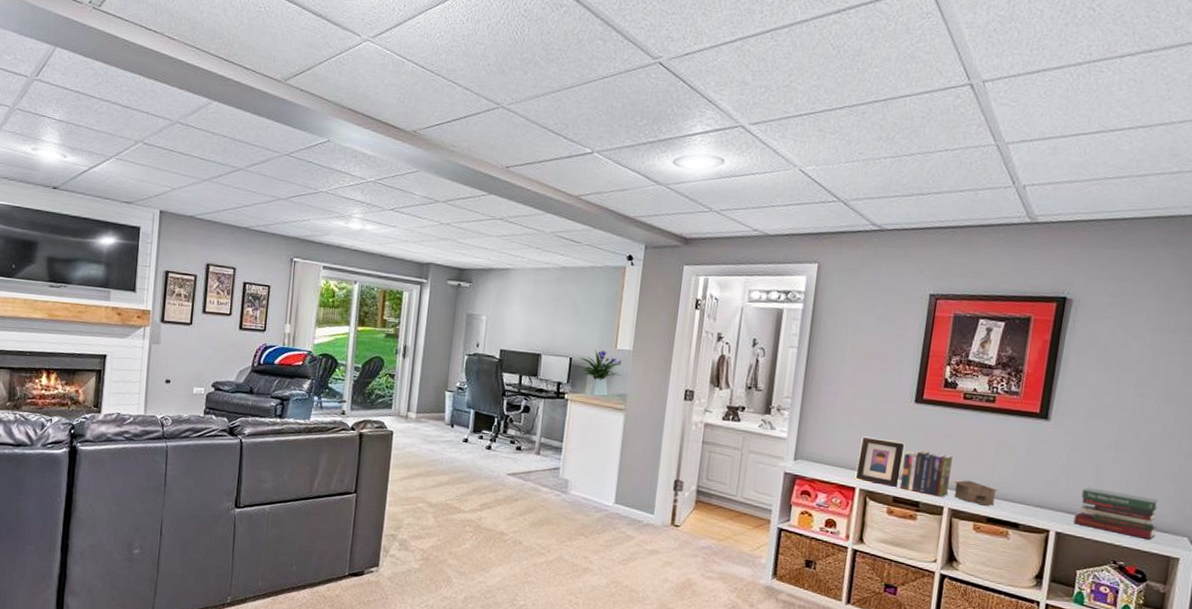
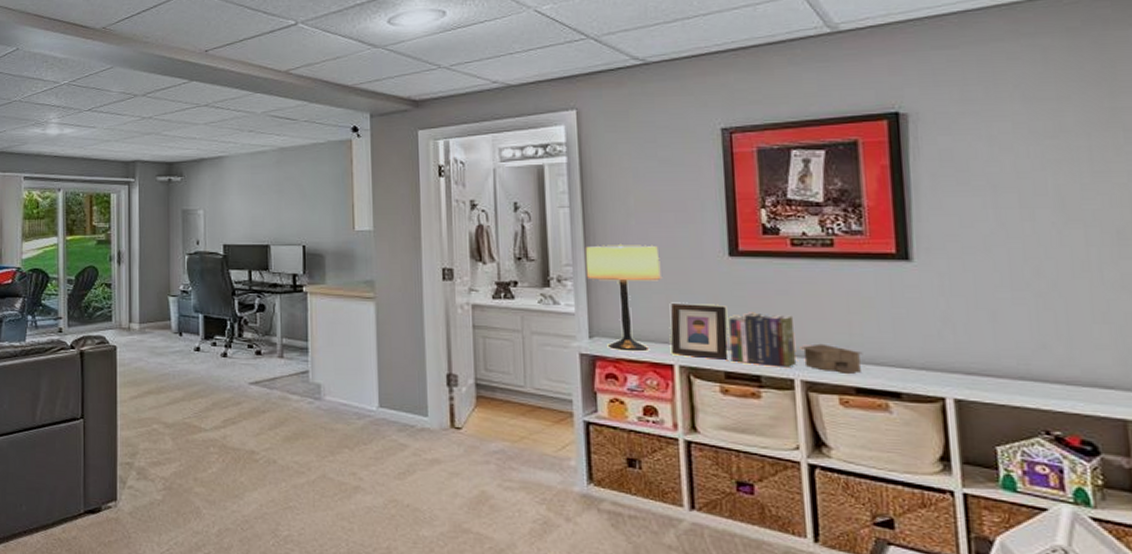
flower arrangement: present [579,349,621,397] -> none [314,233,364,285]
table lamp: none [802,383,861,475] -> present [586,245,661,352]
books: present [1073,487,1158,539] -> none [975,339,1097,399]

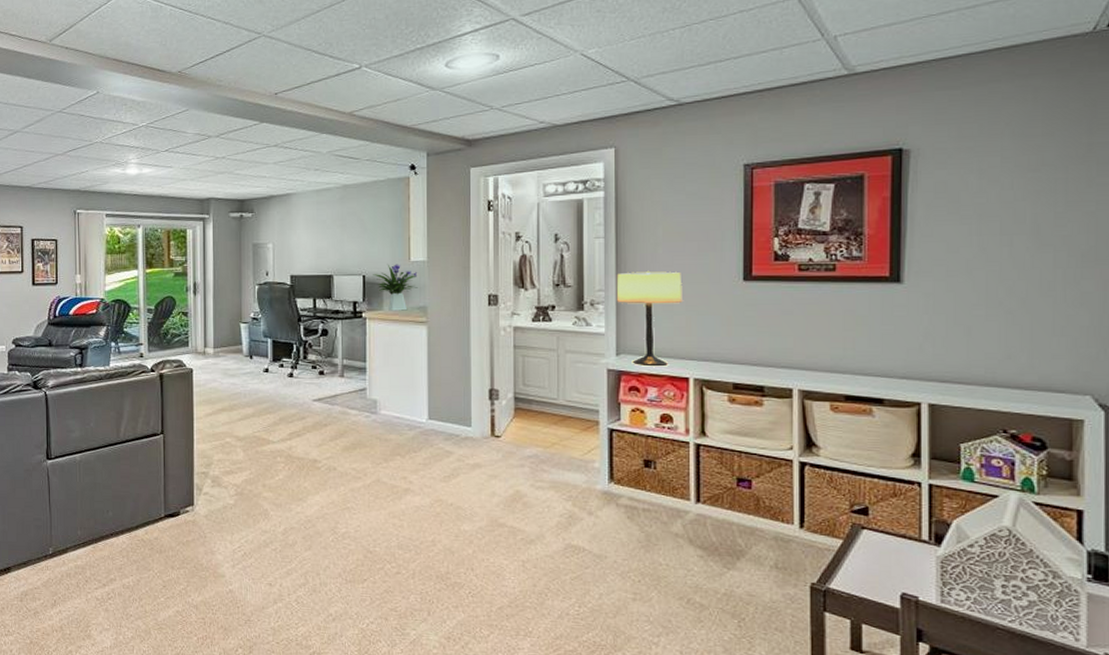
flower arrangement: none [314,233,364,285] -> present [373,264,418,311]
picture frame: present [670,304,728,360] -> none [688,324,739,373]
books: present [728,313,797,367] -> none [739,332,796,378]
toy house: present [801,343,863,374] -> none [801,357,854,383]

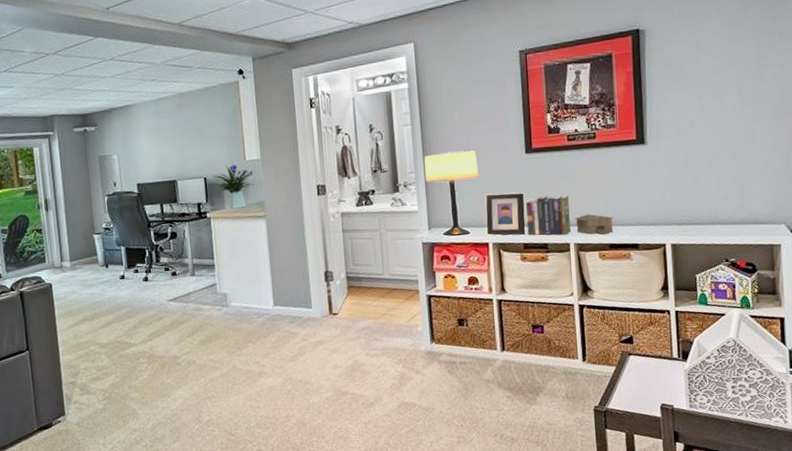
picture frame: none [688,324,739,373] -> present [485,193,526,235]
books: none [739,332,796,378] -> present [525,195,572,236]
toy house: none [801,357,854,383] -> present [574,214,614,235]

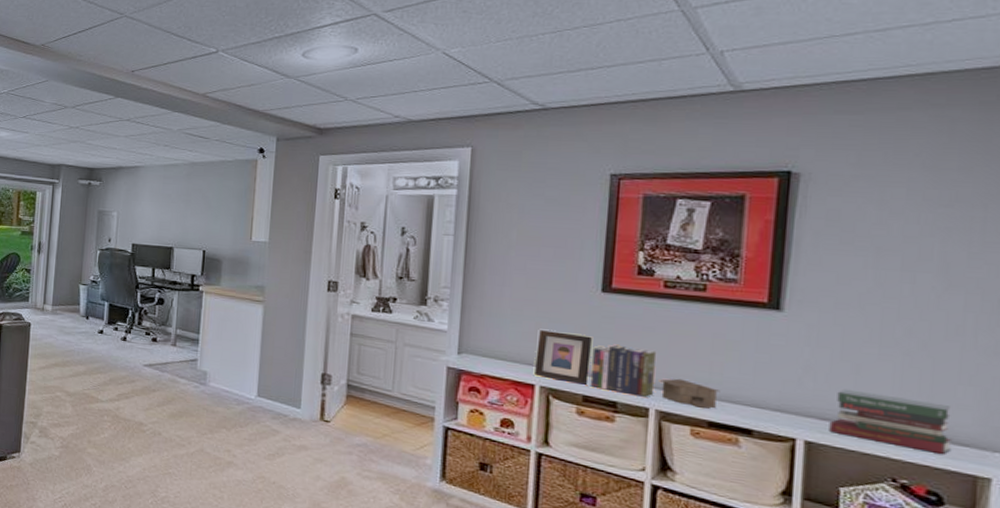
flower arrangement: present [213,164,255,209] -> none [213,241,257,288]
table lamp: present [424,151,479,237] -> none [463,272,534,371]
books: none [684,195,756,234] -> present [829,389,951,454]

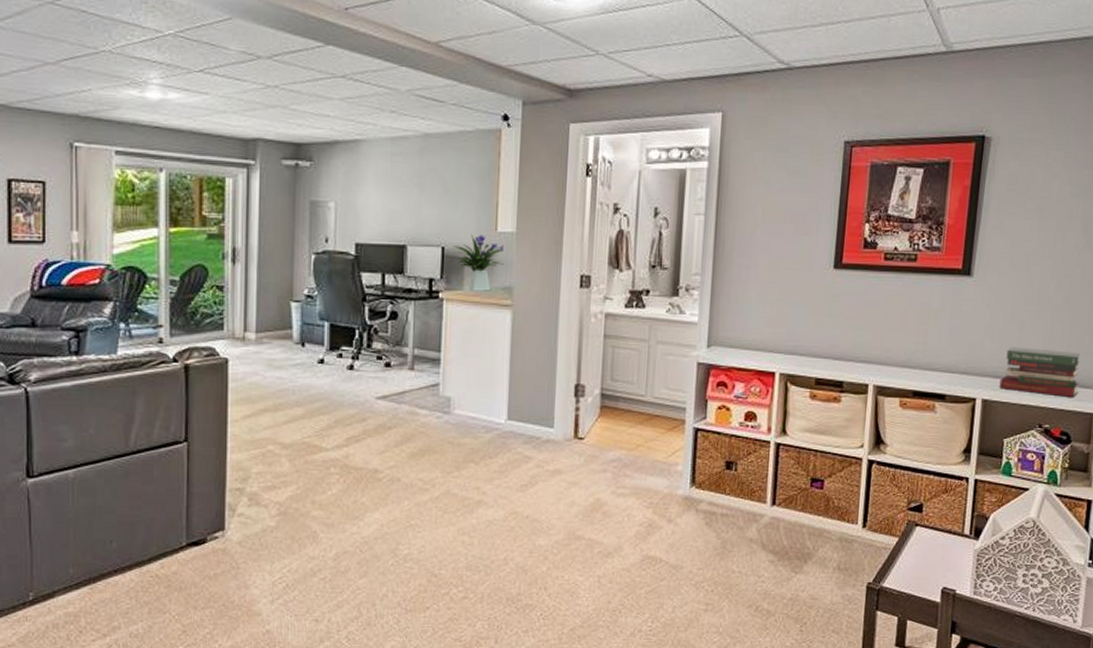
flower arrangement: none [213,241,257,288] -> present [453,234,504,291]
picture frame: present [535,330,593,385] -> none [775,314,826,367]
books: present [590,345,656,397] -> none [821,323,875,373]
toy house: present [660,378,720,409] -> none [878,351,924,378]

